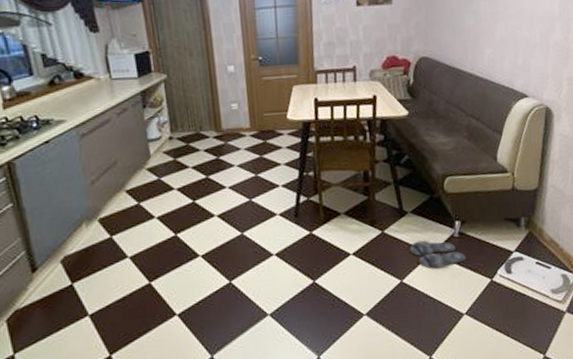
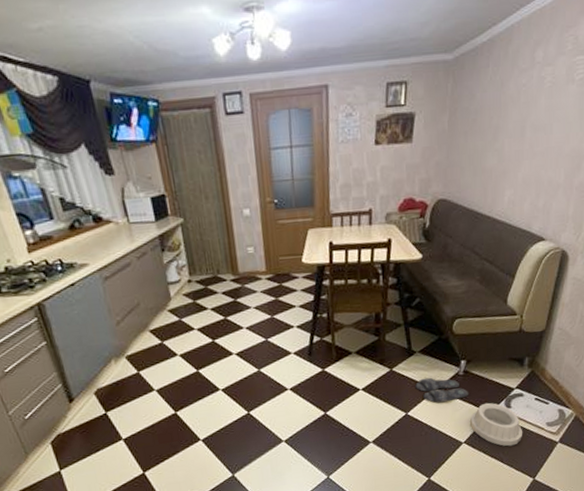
pet bowl: none [470,267,528,318] -> present [470,402,523,447]

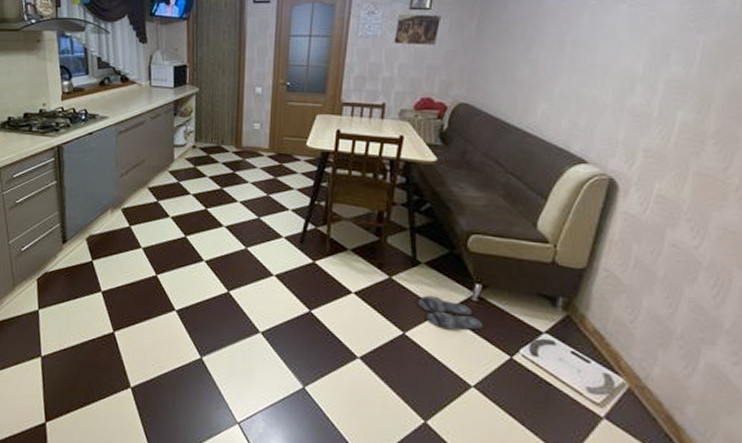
pet bowl: present [470,402,523,447] -> none [483,342,554,407]

